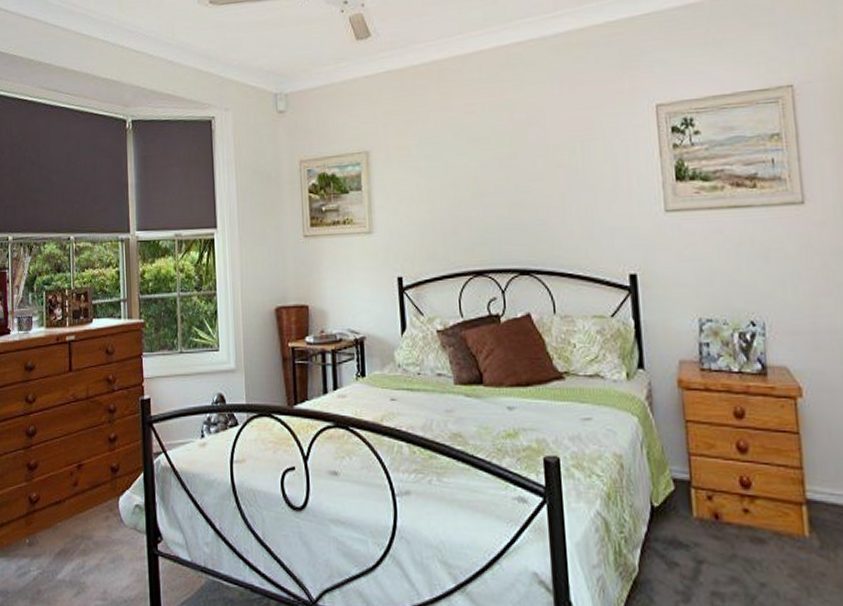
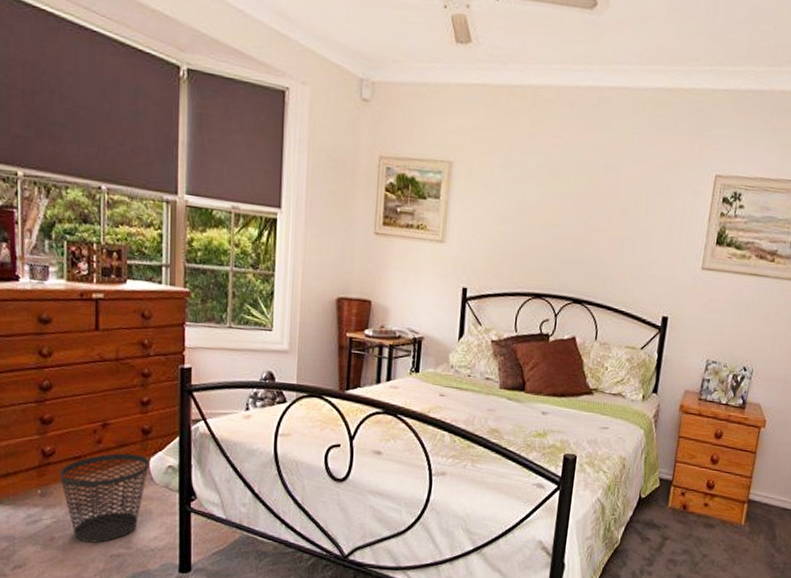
wastebasket: none [43,494,119,595] -> present [59,453,149,543]

